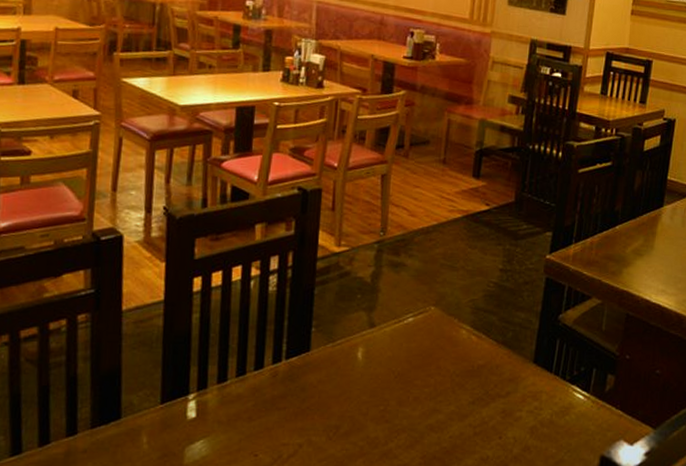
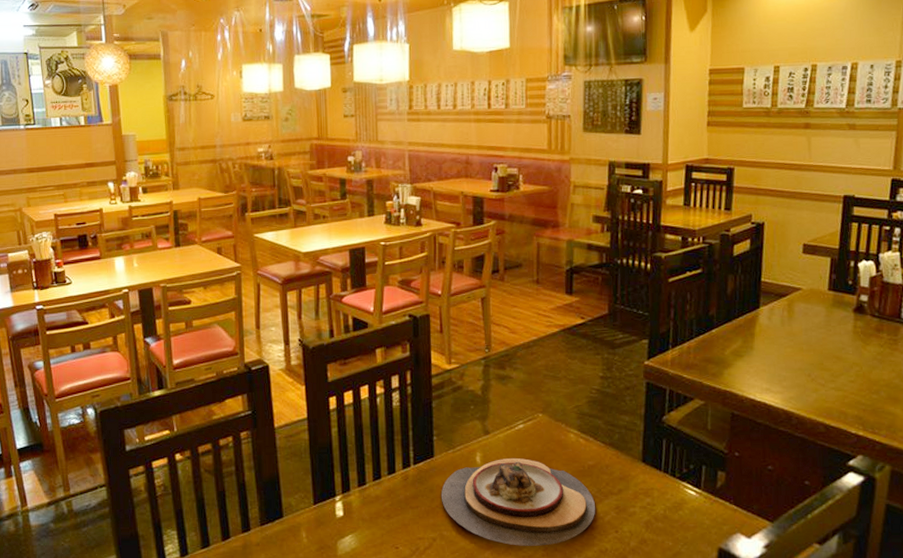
plate: none [313,355,481,453] -> present [441,458,595,546]

